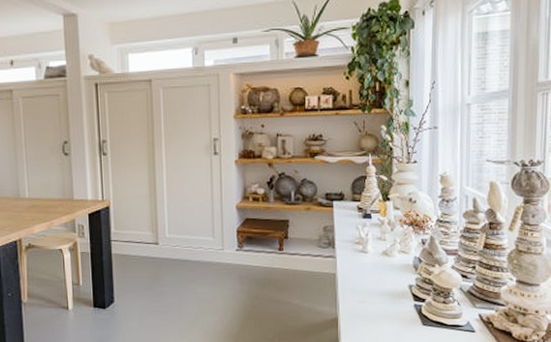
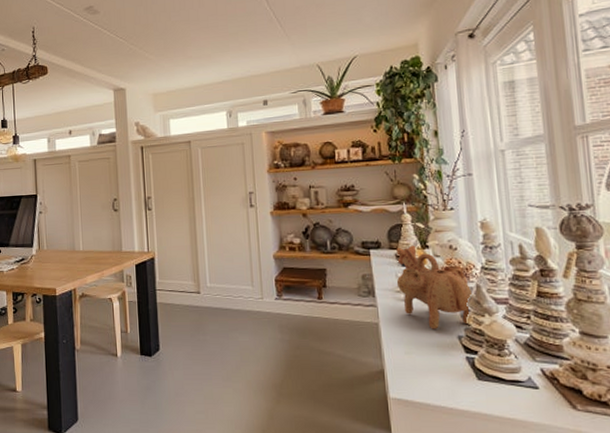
ceramic vessel: none [356,197,426,279] -> present [396,245,473,329]

